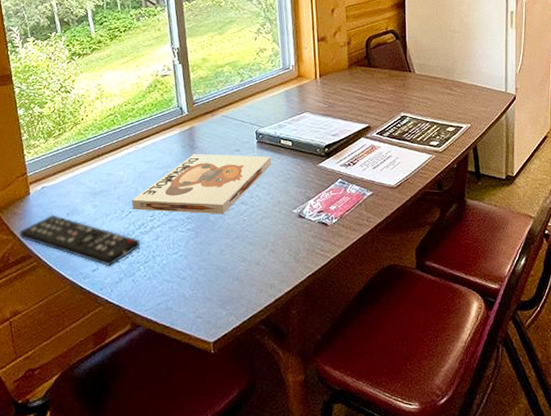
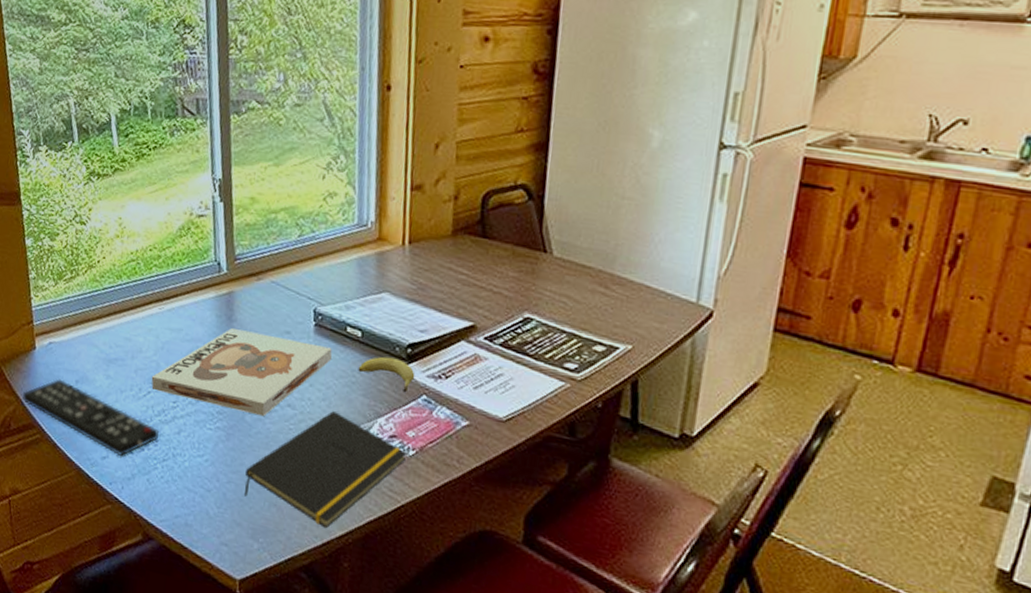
notepad: none [212,202,332,288] -> present [243,411,408,529]
fruit: none [291,156,332,180] -> present [358,356,415,393]

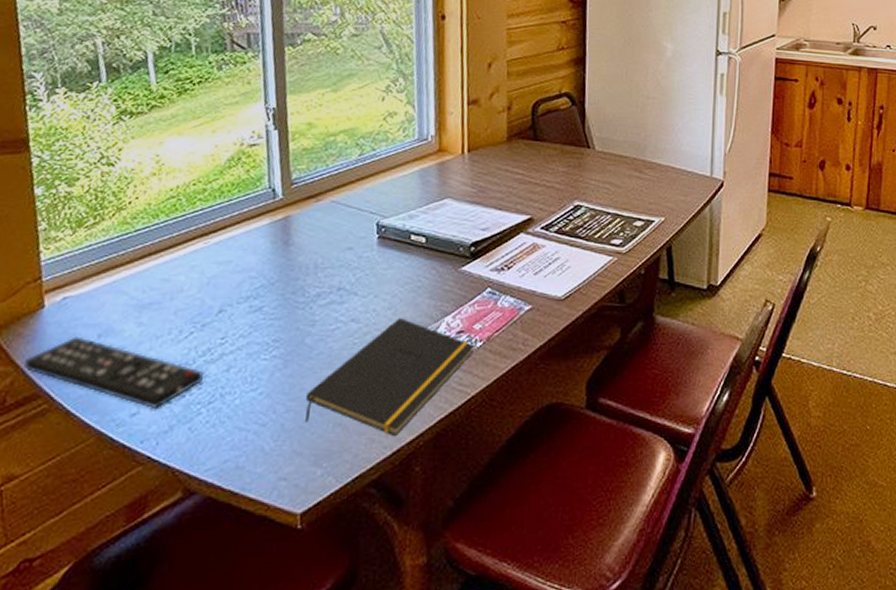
board game: present [151,328,332,417] -> none [194,253,397,336]
fruit: present [358,356,415,393] -> none [423,258,479,289]

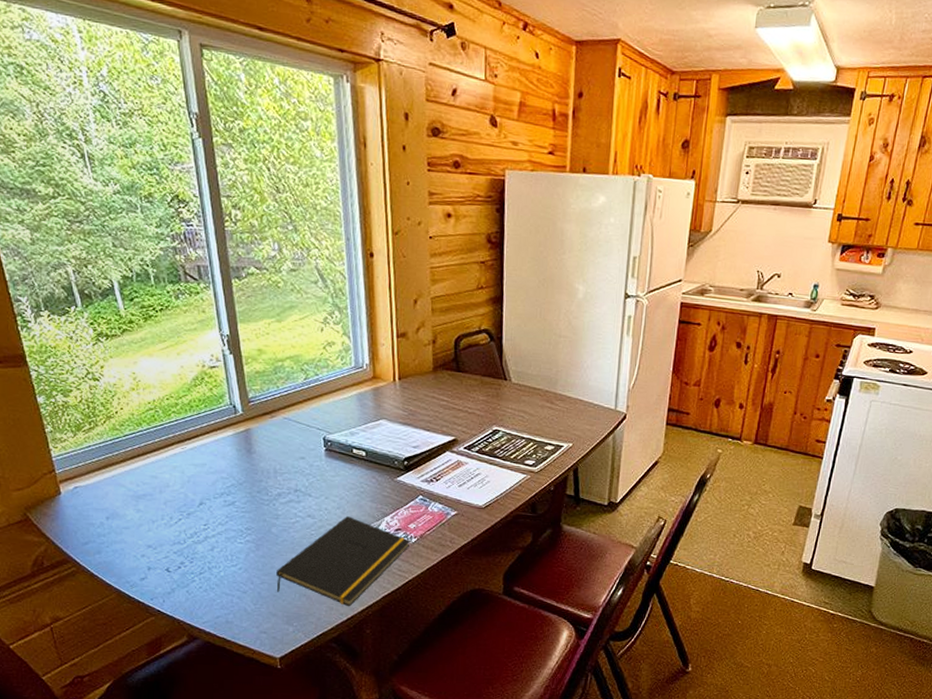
remote control: present [24,336,204,408] -> none [52,518,194,575]

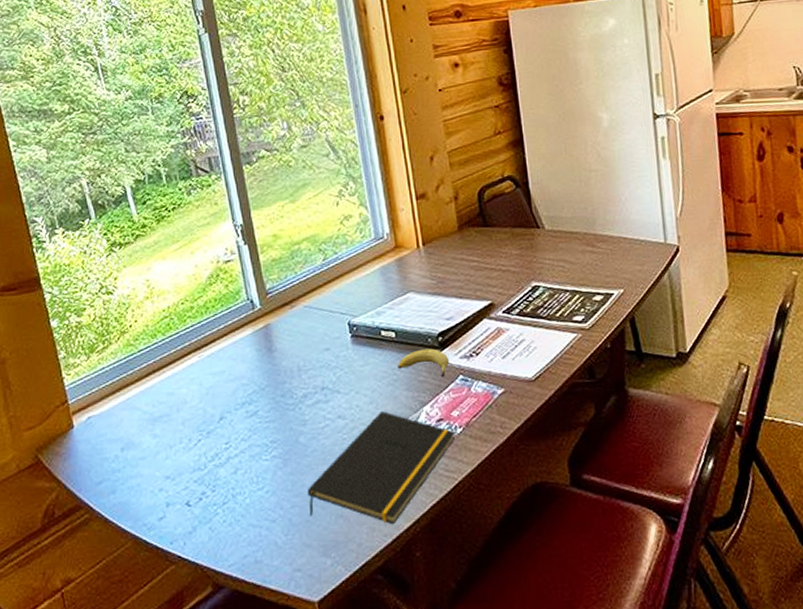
fruit: none [365,469,412,495] -> present [397,348,450,378]

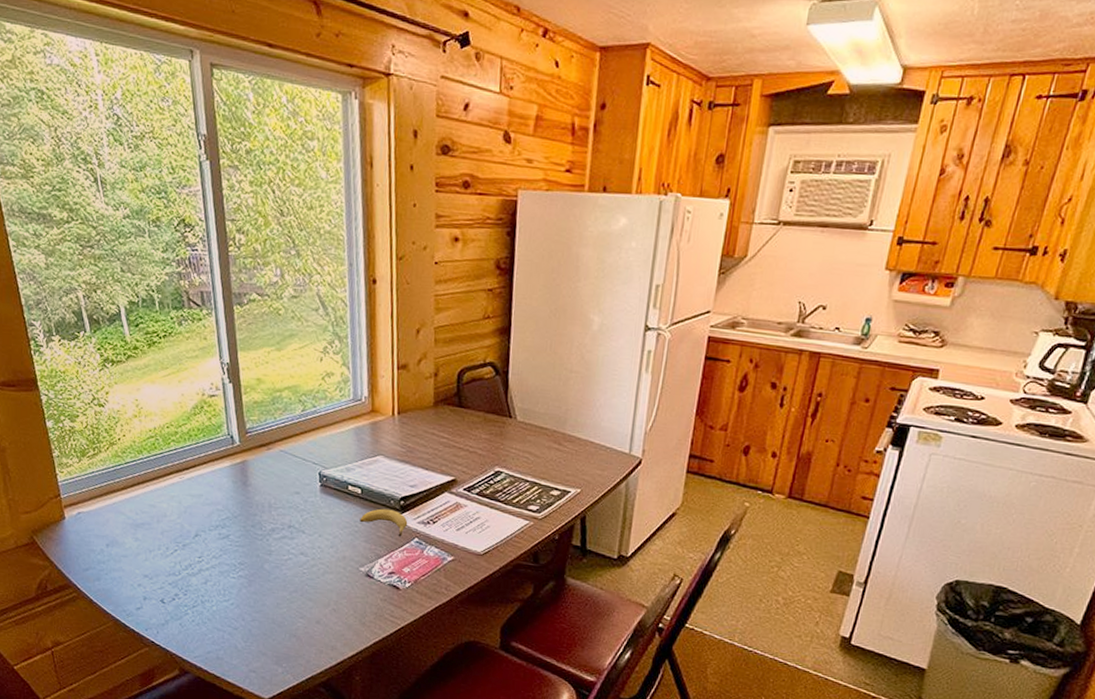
notepad: present [308,411,456,525] -> none [267,556,404,651]

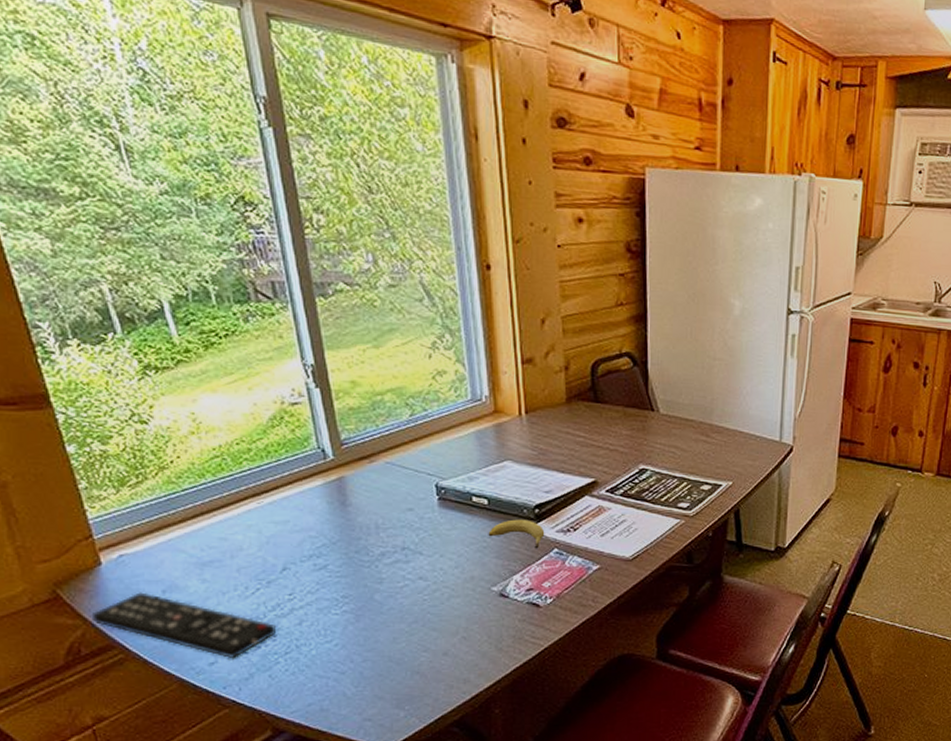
remote control: none [56,544,188,606] -> present [91,592,277,658]

